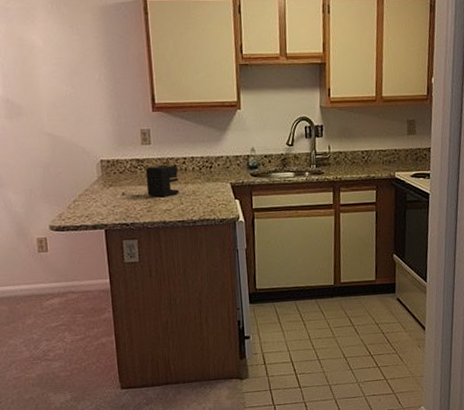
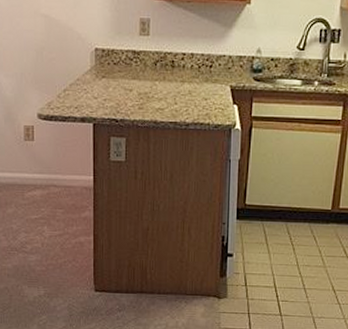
coffee maker: present [121,165,179,198] -> none [113,60,175,95]

